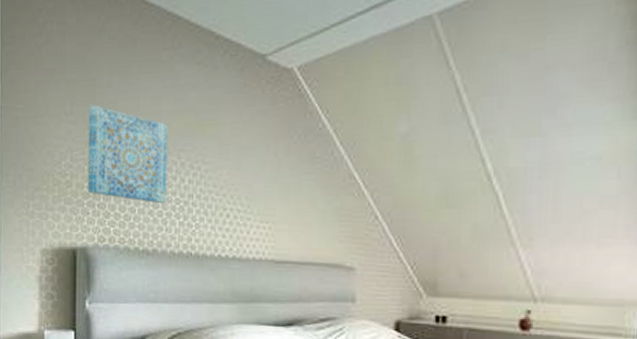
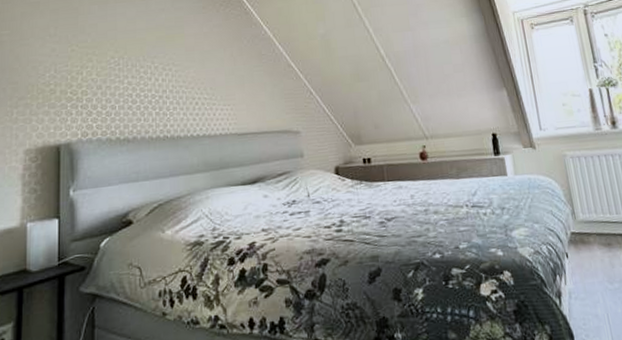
wall art: present [87,104,168,204] -> none [70,27,144,100]

